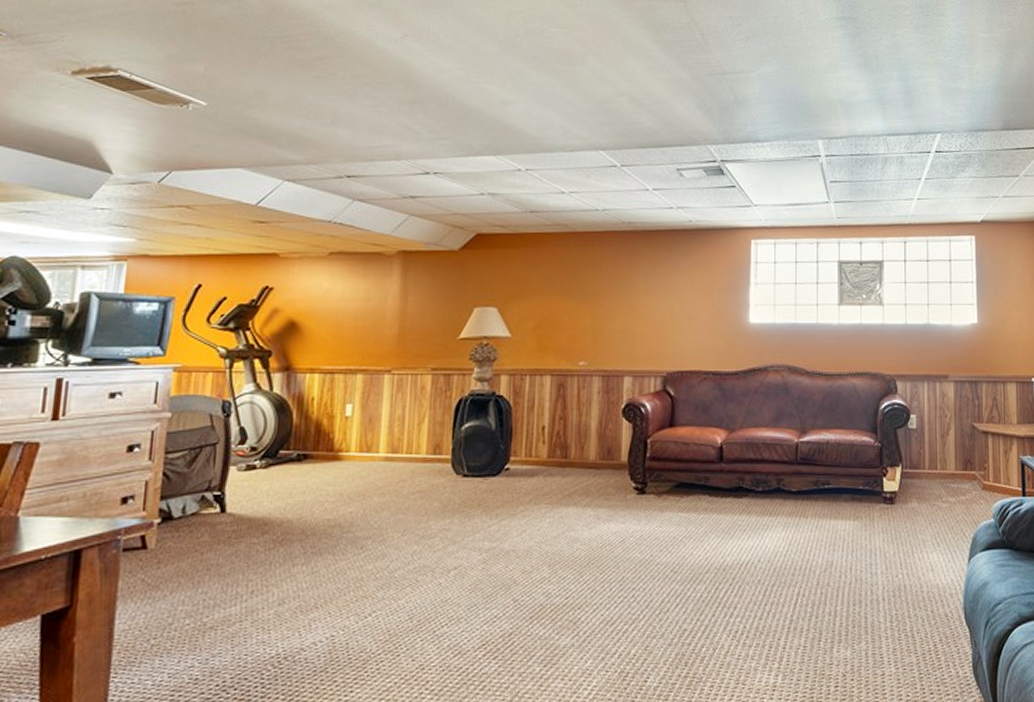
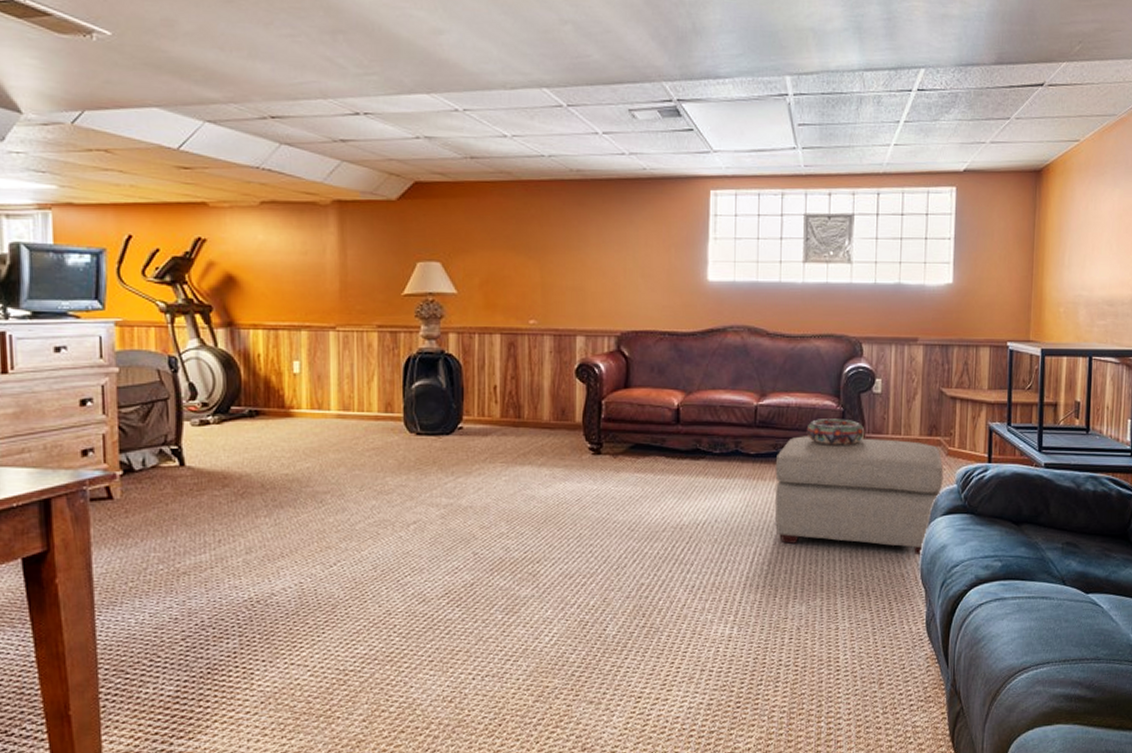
ottoman: none [816,472,981,594] -> present [775,436,944,556]
decorative bowl: none [846,454,903,481] -> present [806,419,865,445]

